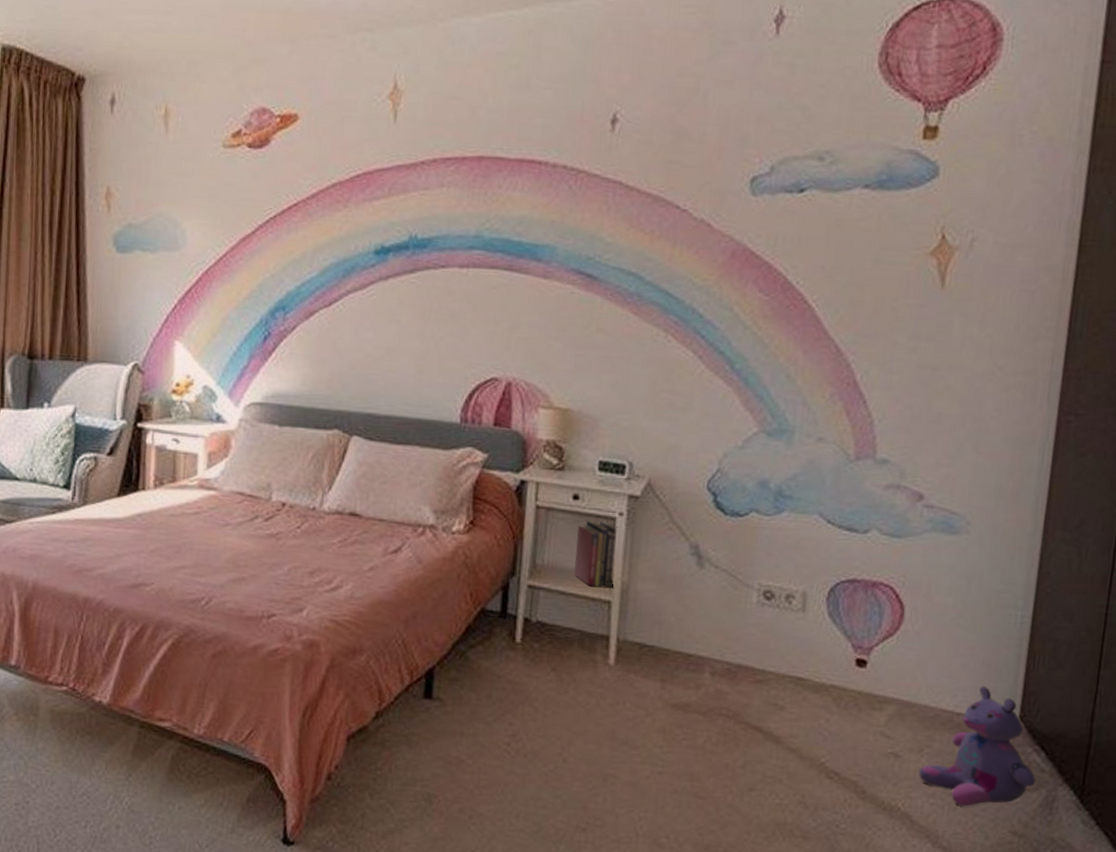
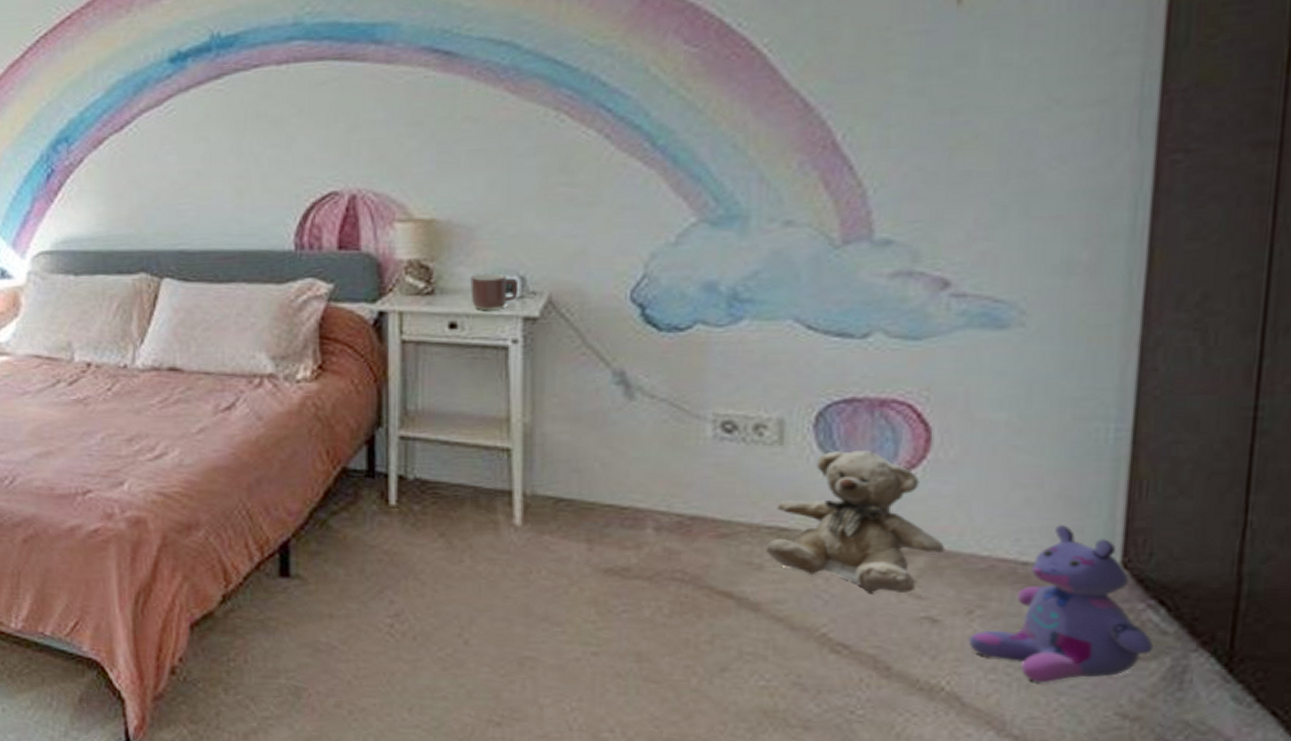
books: present [574,520,617,588] -> none [457,352,515,432]
mug: none [591,457,627,488] -> present [470,273,519,311]
teddy bear: none [787,619,908,733] -> present [765,449,946,593]

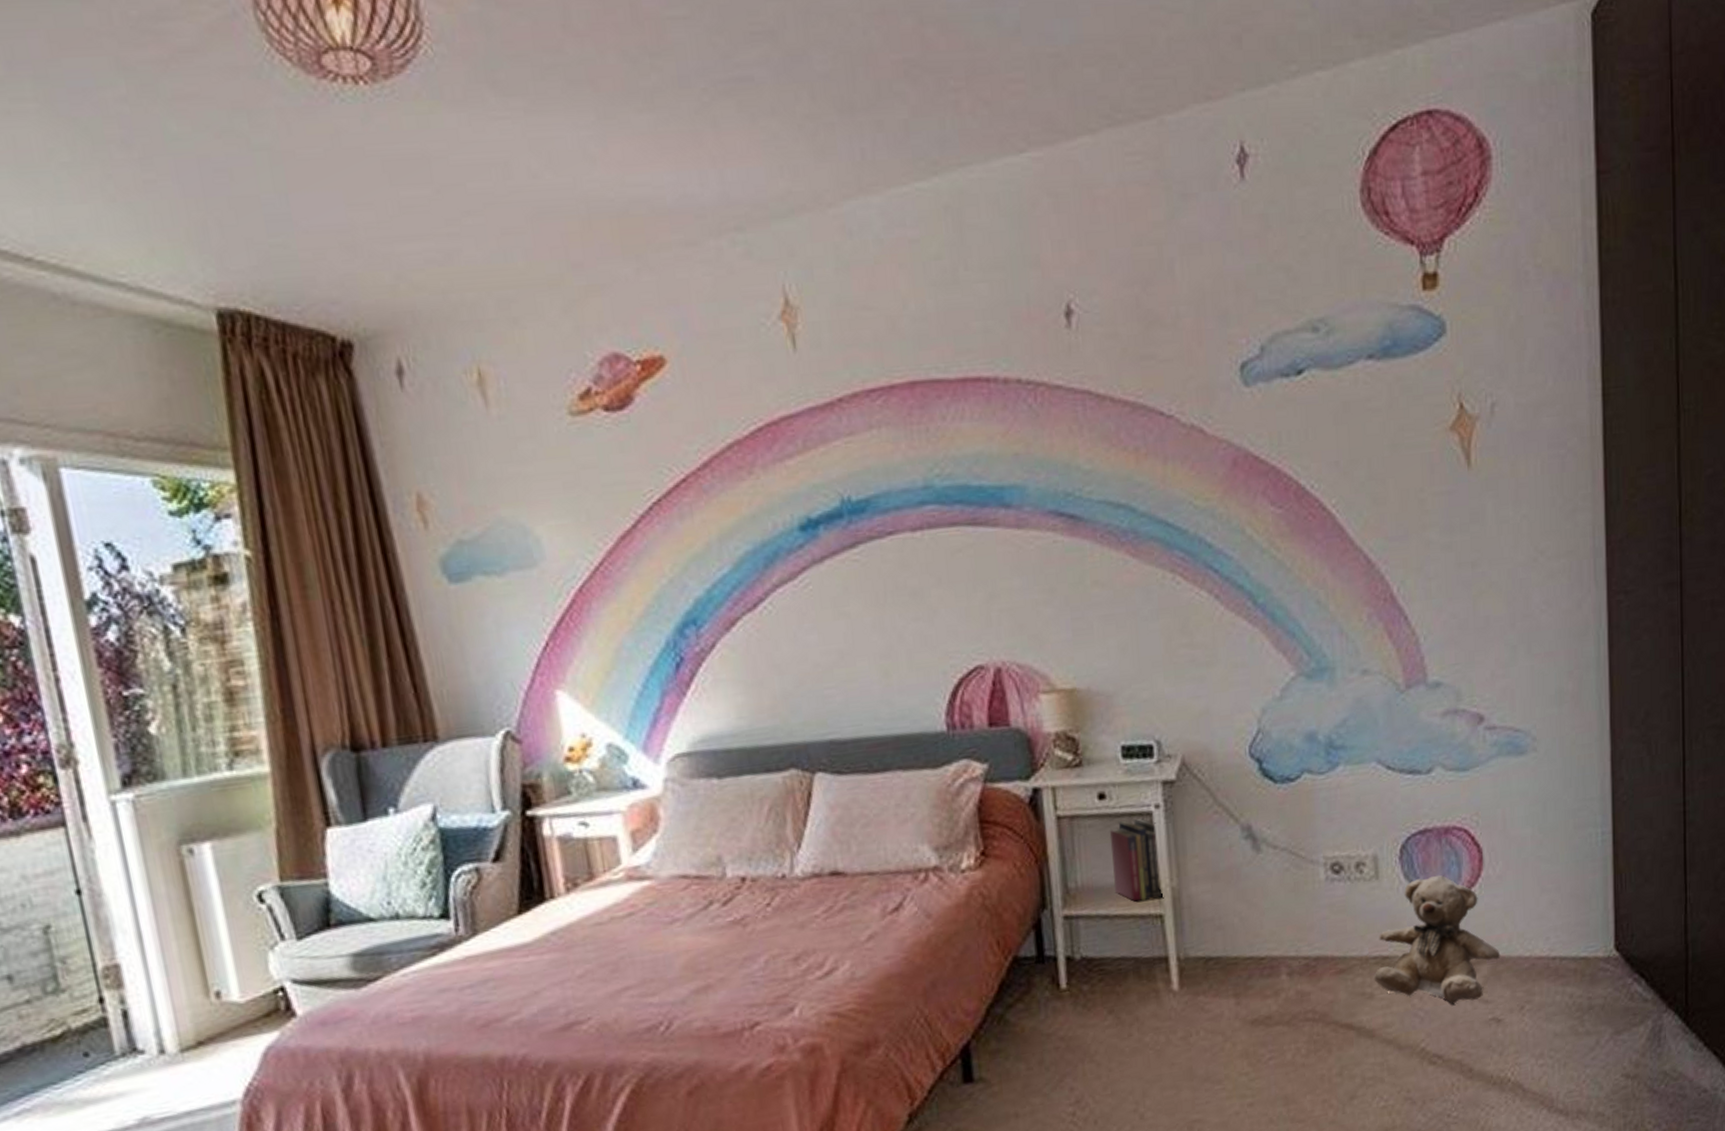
books: none [457,352,515,432] -> present [1109,819,1165,902]
mug: present [470,273,519,311] -> none [1113,739,1156,778]
toy: present [968,524,1154,682] -> none [1523,919,1641,1060]

